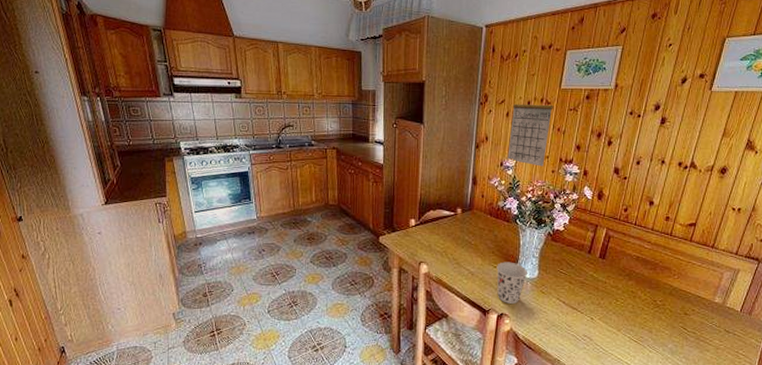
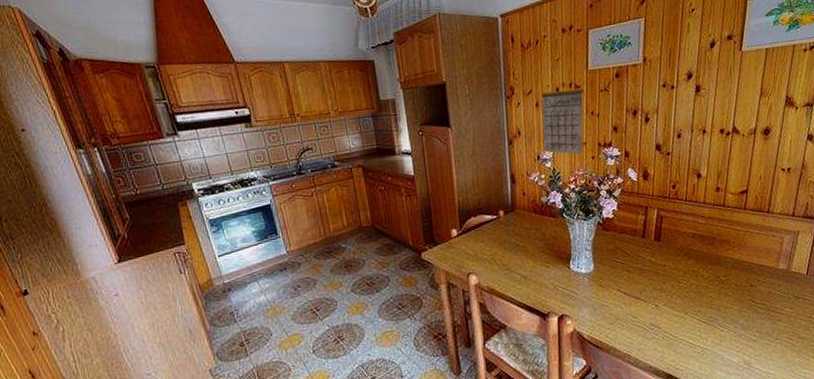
cup: present [496,261,528,304] -> none [549,259,584,304]

